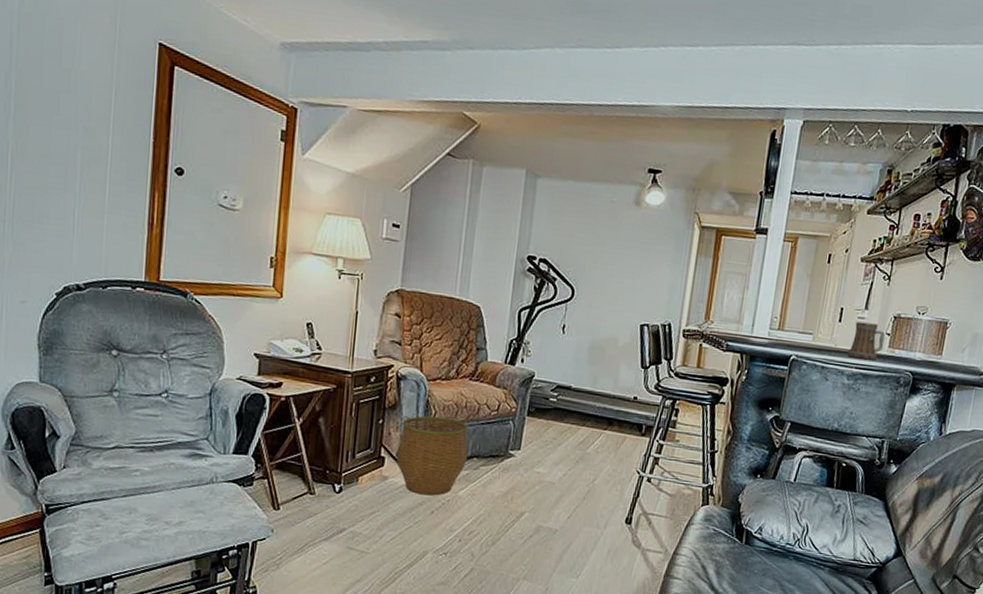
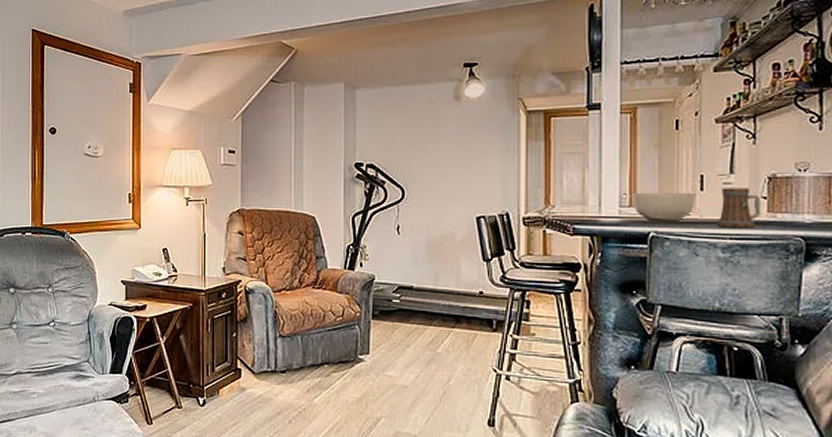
basket: present [396,415,469,496] -> none [251,326,319,405]
bowl: none [781,318,834,349] -> present [632,192,695,223]

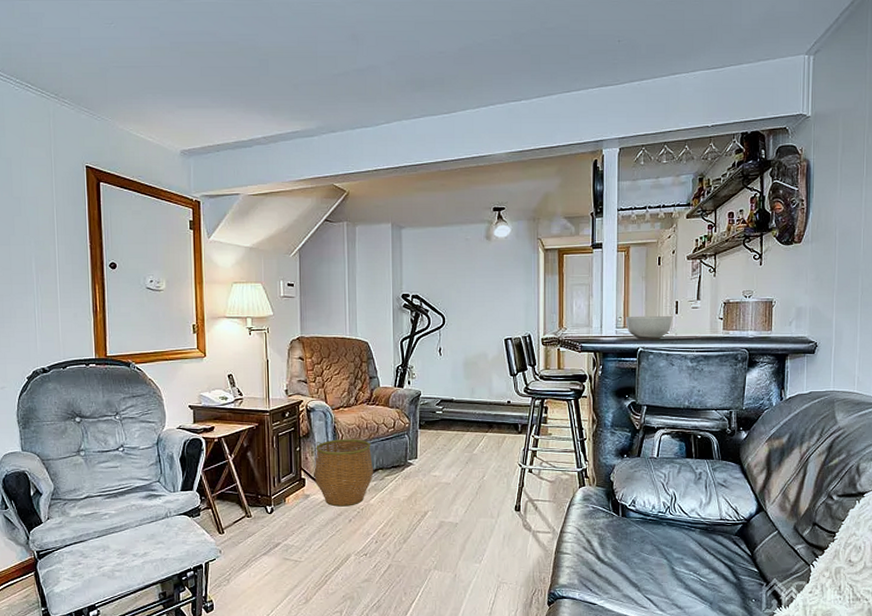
basket: none [251,326,319,405] -> present [314,439,374,507]
beer mug: present [717,188,761,228] -> none [687,311,719,343]

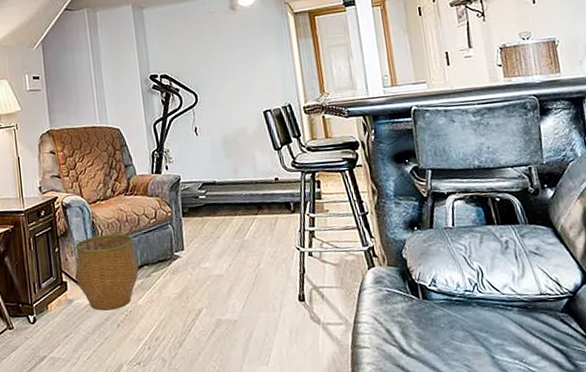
bowl: present [625,315,672,340] -> none [392,69,445,98]

